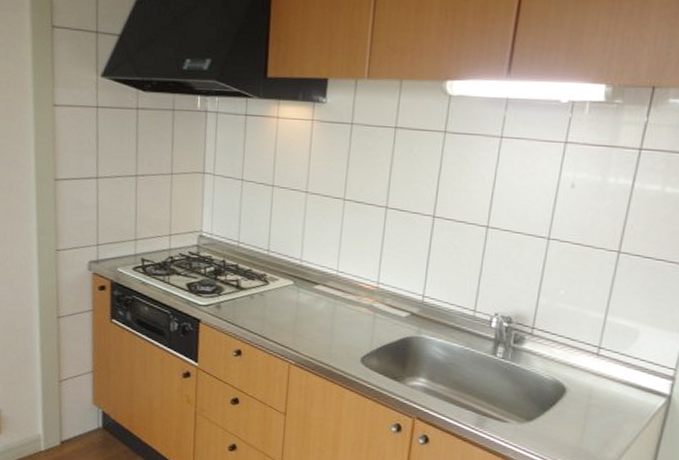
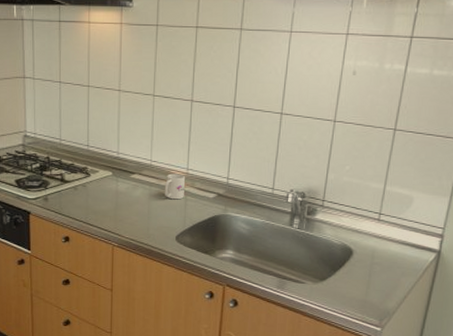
mug: none [350,286,376,317] -> present [164,173,186,200]

